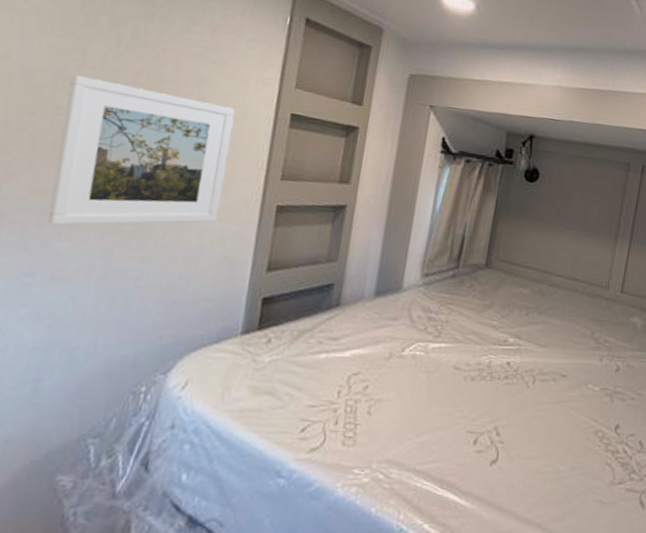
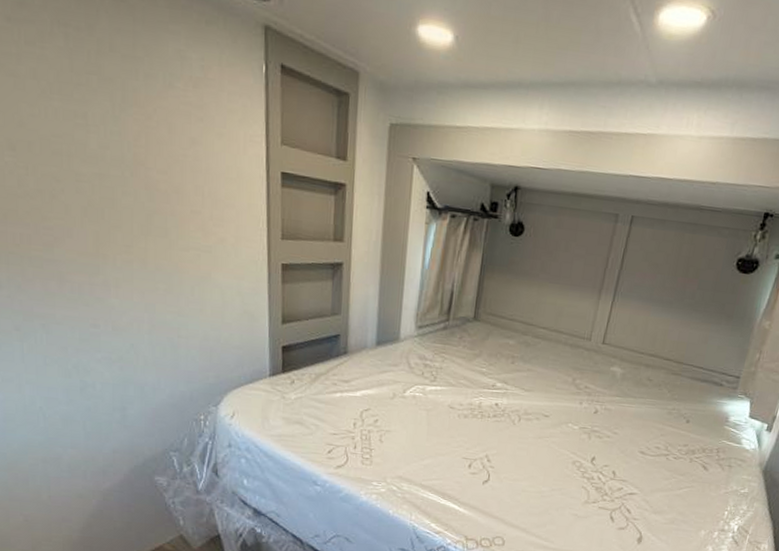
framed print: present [47,74,235,226] -> none [80,140,233,284]

